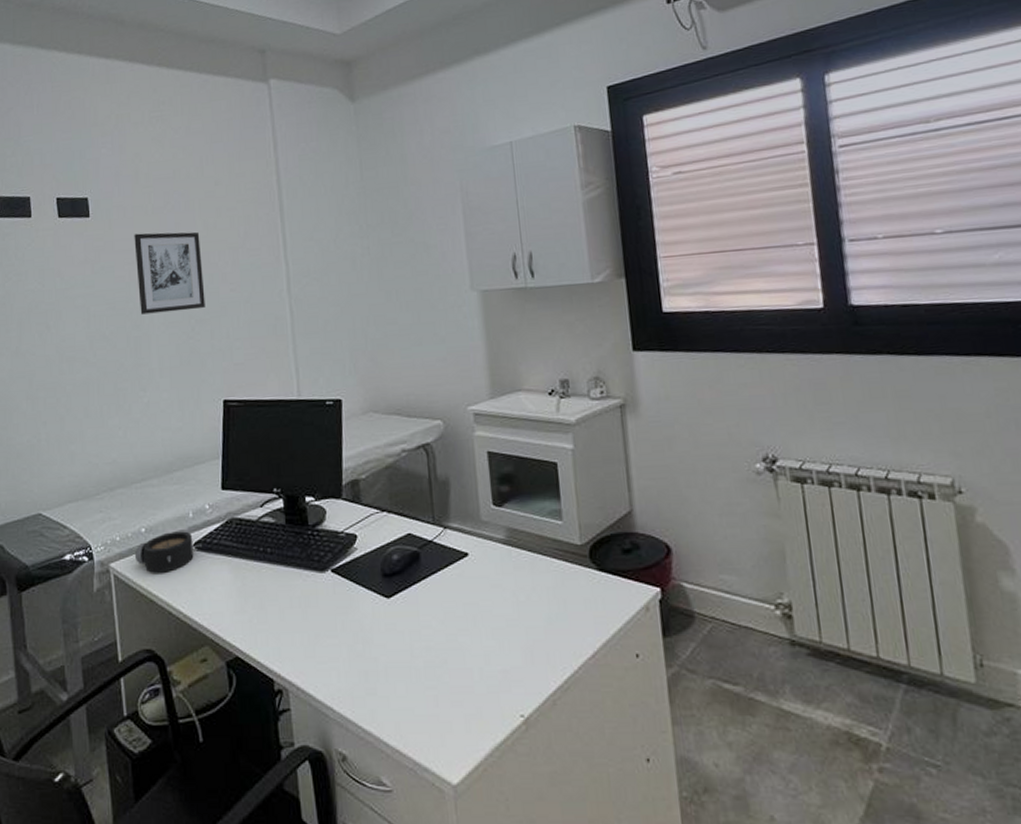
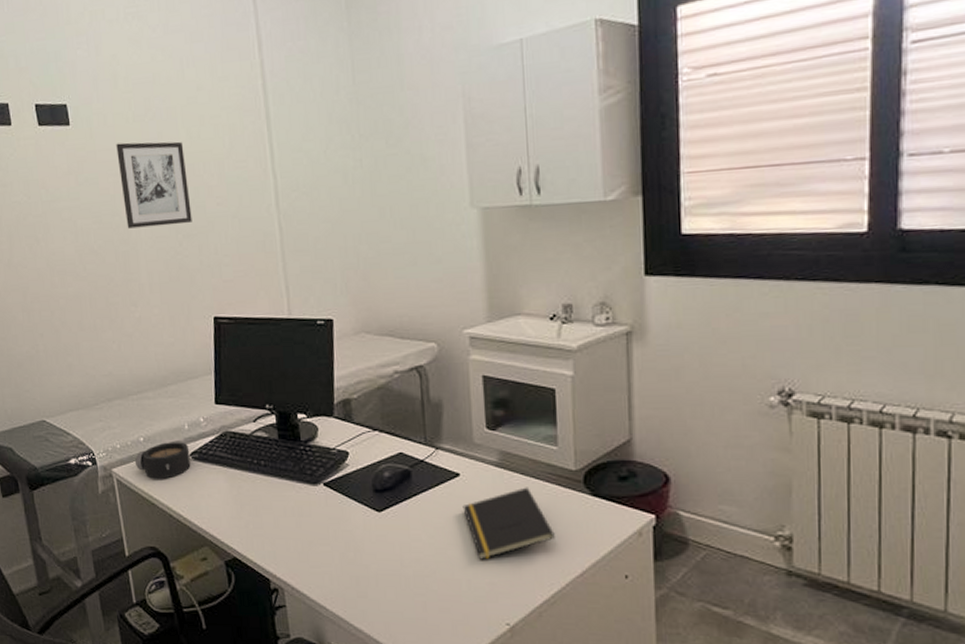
notepad: none [472,564,565,645] -> present [462,487,555,560]

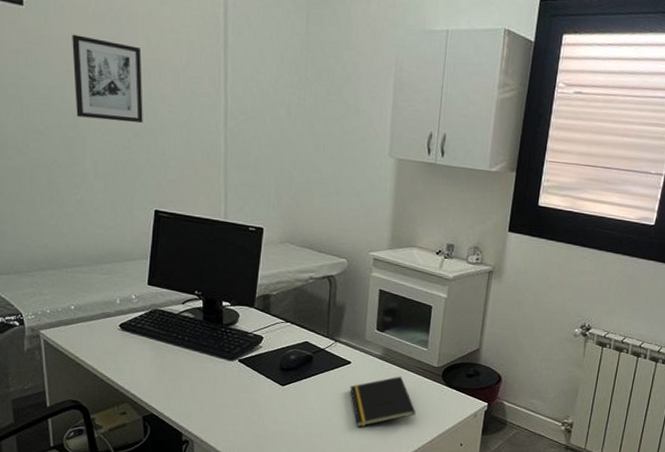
alarm clock: present [134,442,198,479] -> none [63,312,127,344]

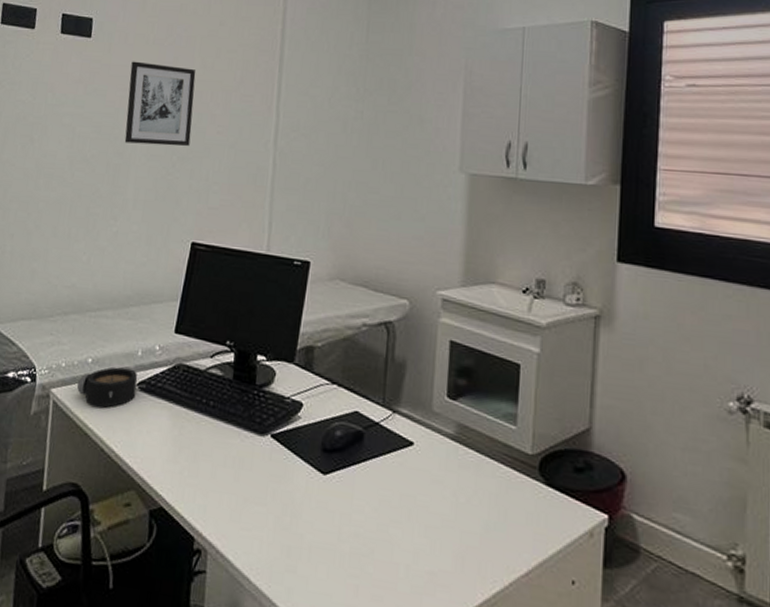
alarm clock: none [63,312,127,344] -> present [77,366,145,408]
notepad: present [350,376,416,427] -> none [412,466,504,544]

